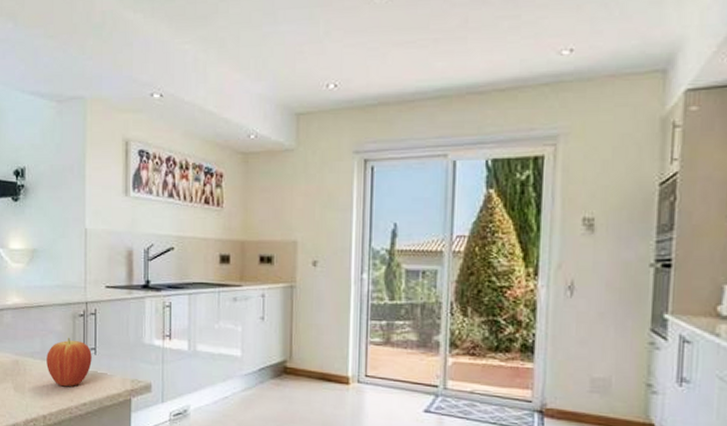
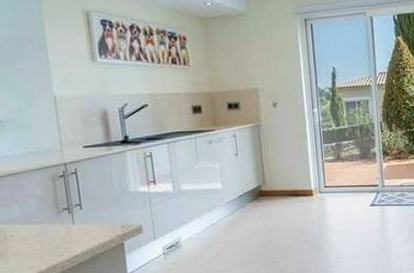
fruit: present [46,338,92,387] -> none [28,199,79,245]

